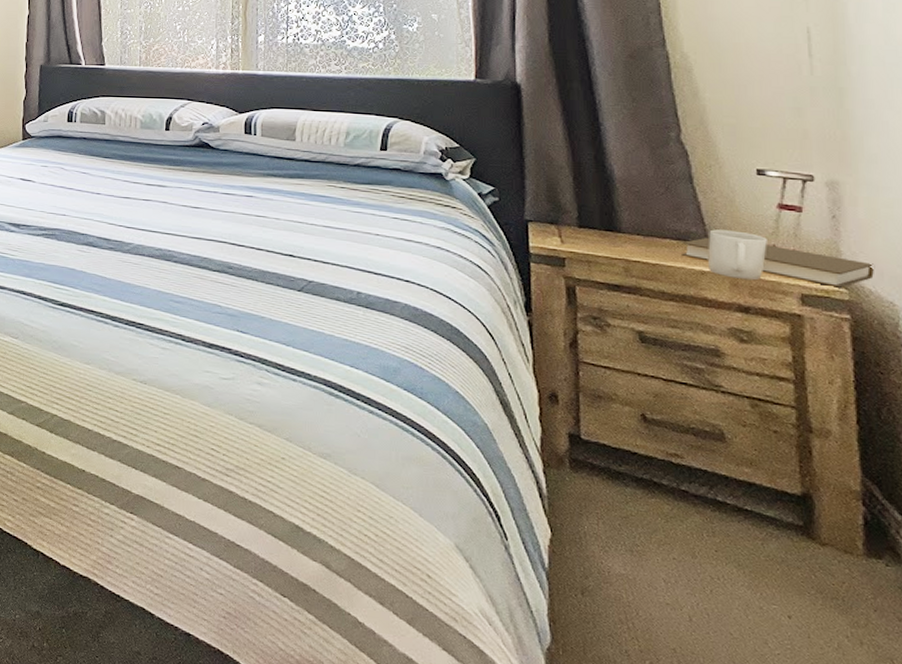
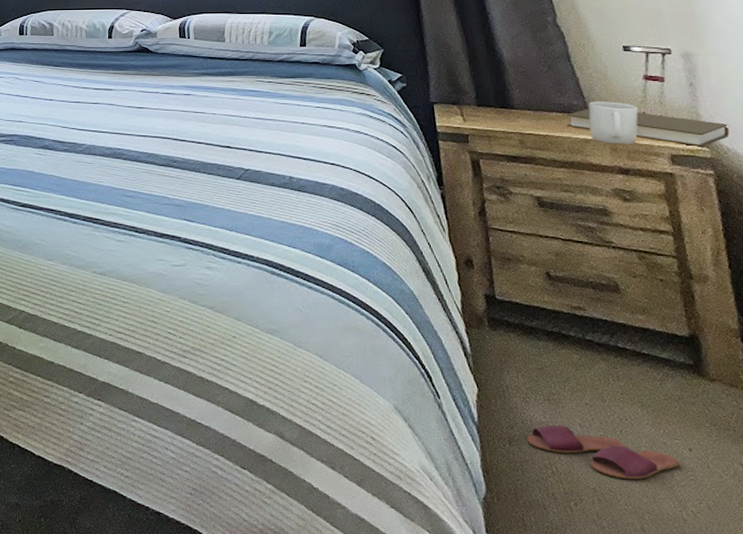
slippers: none [602,578,775,644] -> present [526,425,679,480]

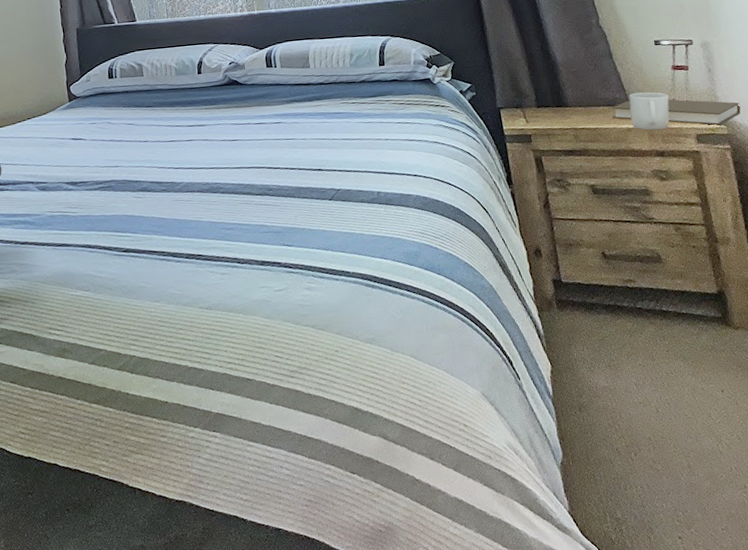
slippers: present [526,425,679,480] -> none [593,386,715,426]

